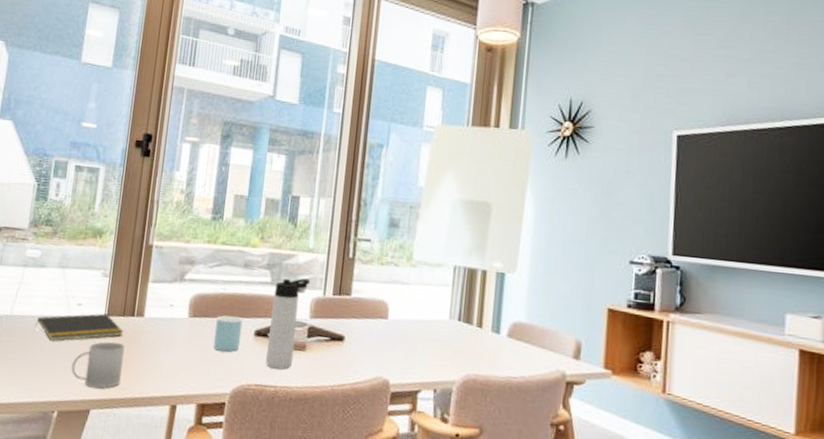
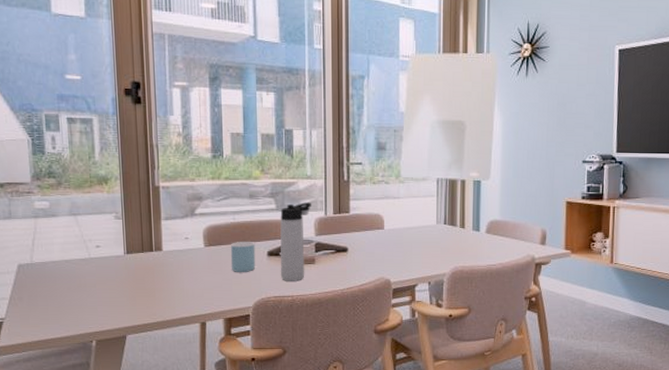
notepad: present [33,313,124,342] -> none [57,252,146,282]
mug: present [71,341,125,389] -> none [101,275,150,317]

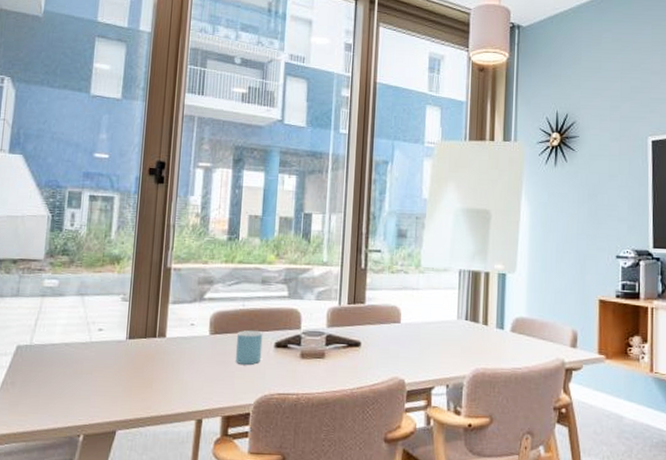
thermos bottle: present [280,202,312,281] -> none [286,290,326,378]

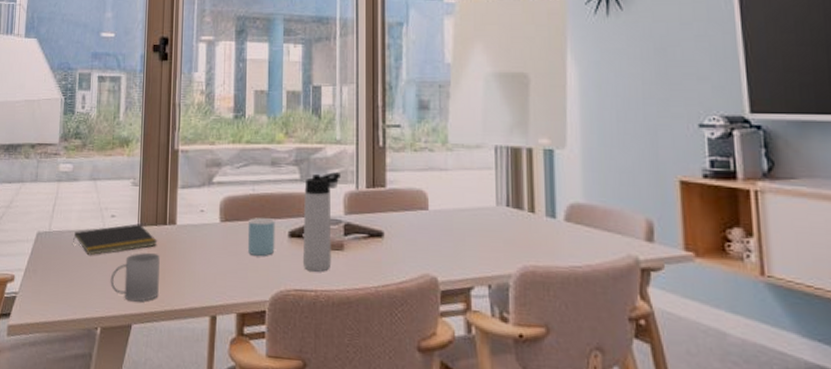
notepad: none [55,336,146,368] -> present [72,223,158,256]
mug: none [95,363,148,410] -> present [110,252,160,302]
thermos bottle: none [286,290,326,378] -> present [302,172,342,272]

